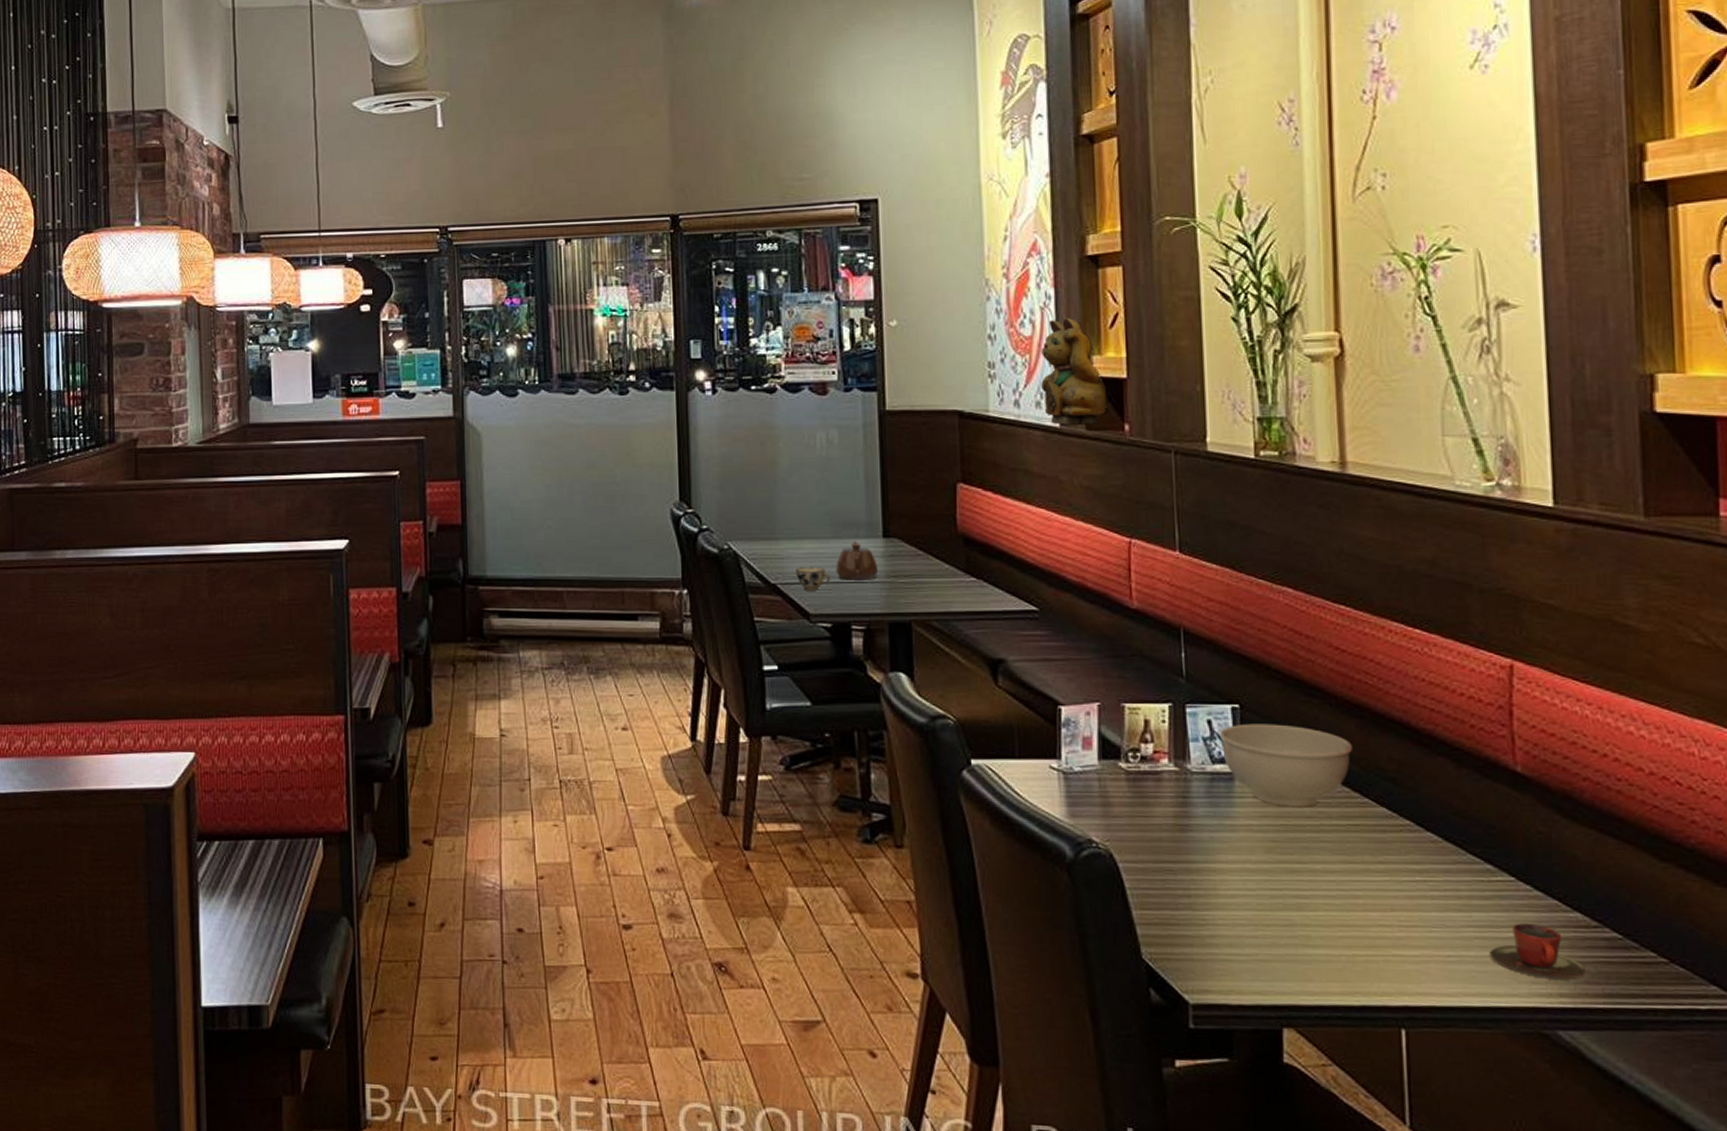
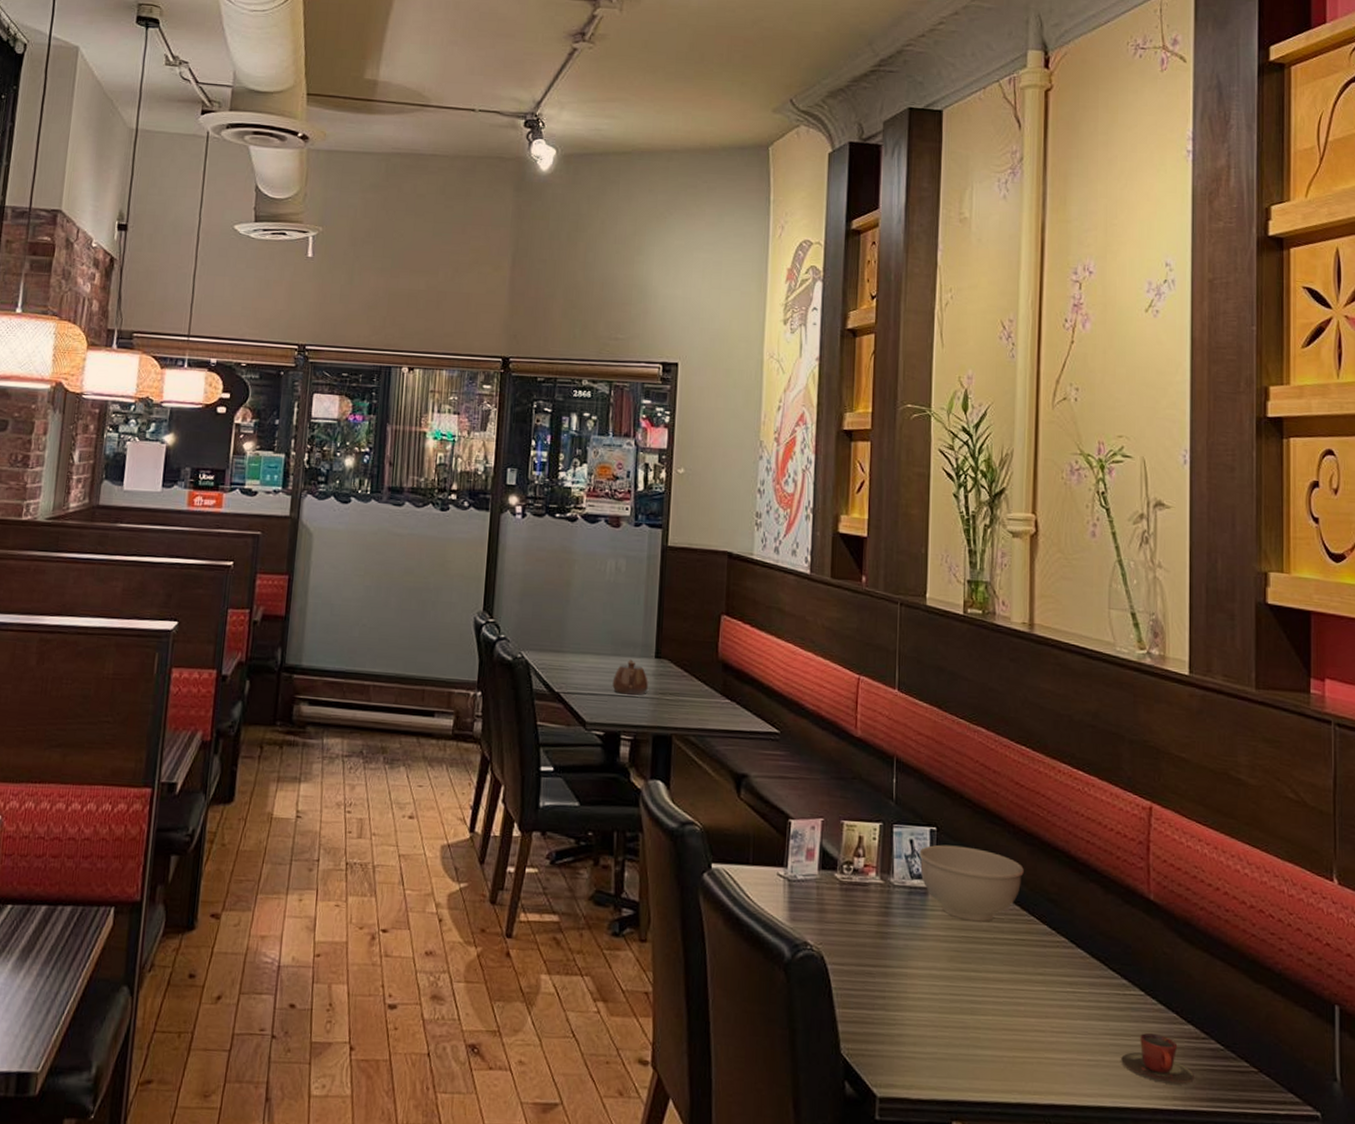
teacup: present [796,566,830,590] -> none [578,678,607,701]
decorative figurine: present [1041,318,1108,425] -> none [798,481,851,574]

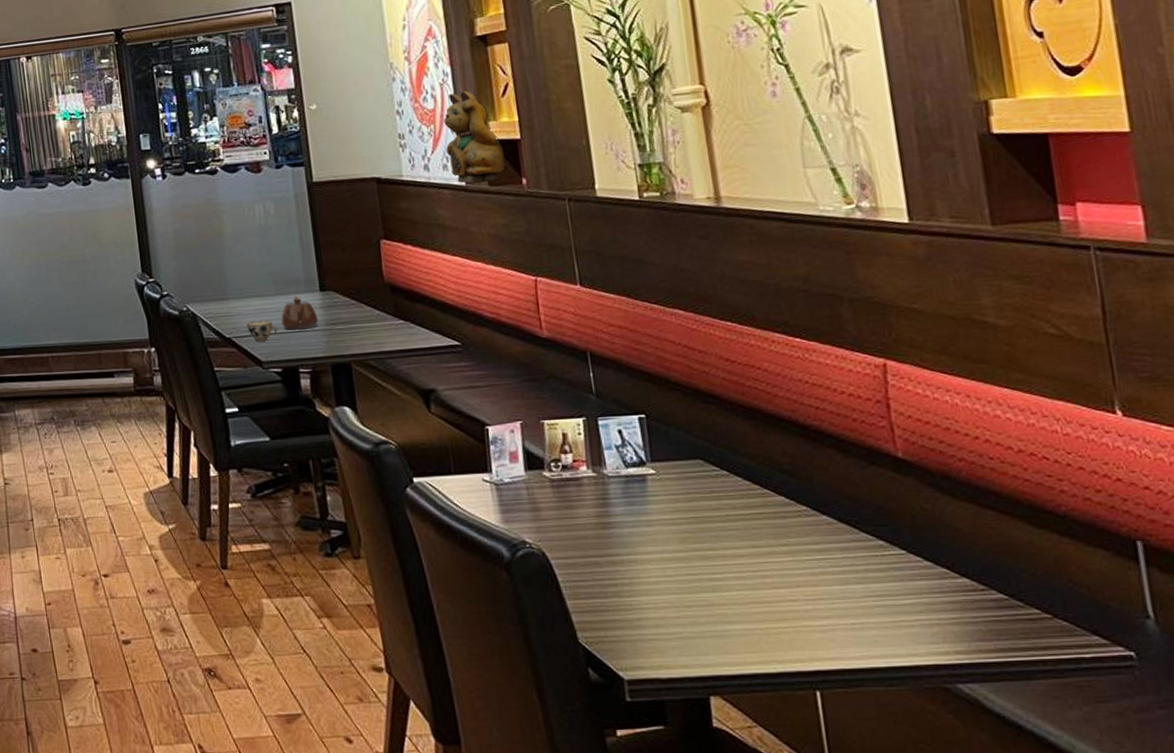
teacup: none [578,678,607,701] -> present [247,320,278,342]
decorative figurine: none [798,481,851,574] -> present [444,91,506,184]
soup bowl: present [919,844,1024,922] -> none [630,429,749,502]
teacup: present [1120,1033,1195,1085] -> none [888,591,979,639]

